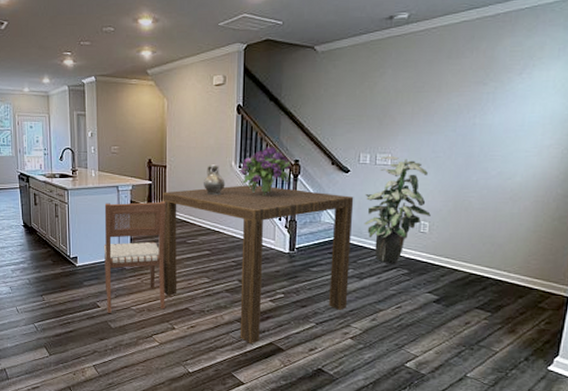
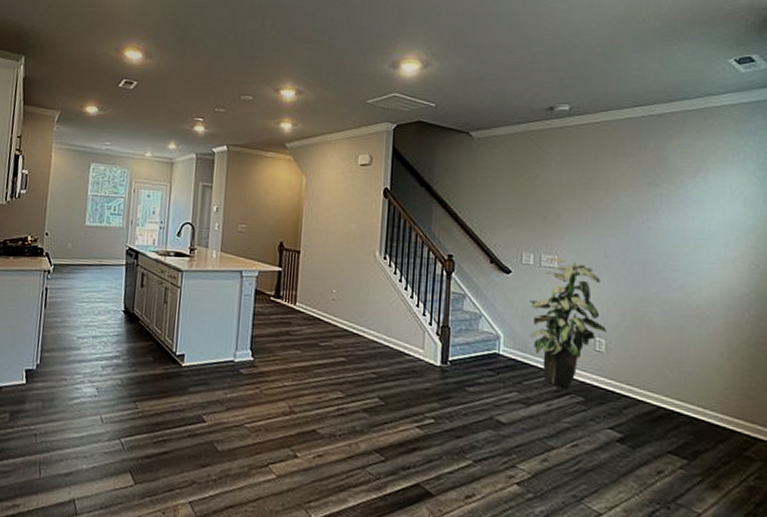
chair: present [103,201,166,314] -> none [214,290,297,432]
dining table: present [162,184,354,344] -> none [286,279,517,484]
ceramic jug: present [203,164,225,196] -> none [341,253,368,291]
bouquet: present [240,147,291,195] -> none [385,237,444,294]

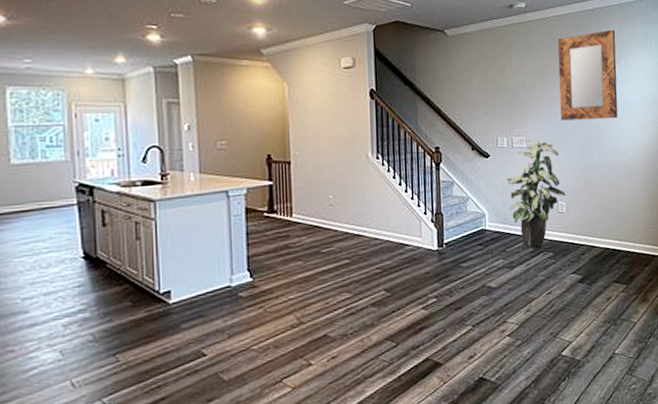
home mirror: none [607,139,691,248] -> present [557,30,618,120]

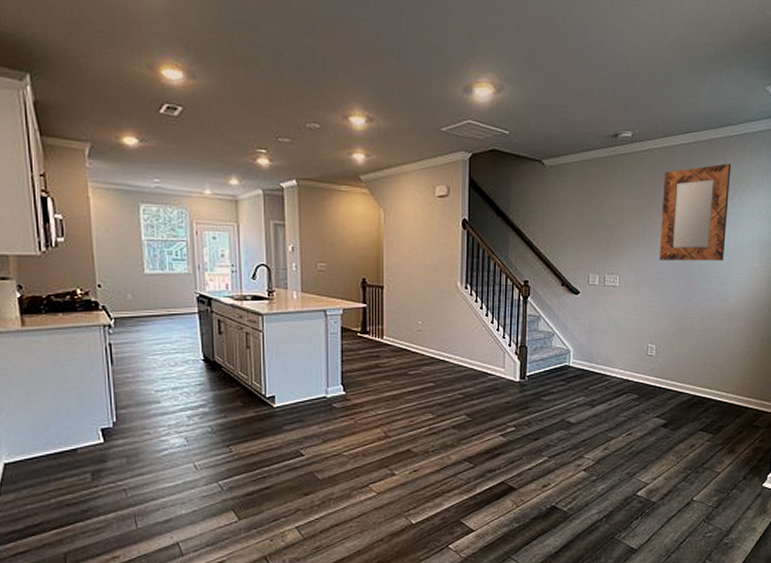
indoor plant: present [506,138,566,249] -> none [594,276,657,390]

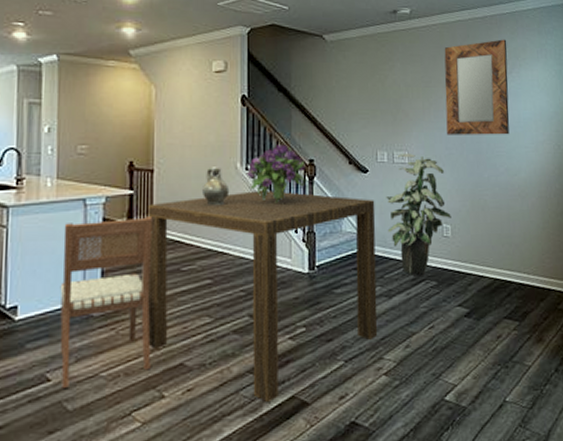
chair: none [308,327,384,463] -> present [60,217,153,390]
dining table: none [379,307,584,485] -> present [148,189,377,402]
ceramic jug: none [425,285,451,320] -> present [201,167,230,206]
bouquet: none [466,266,520,319] -> present [247,144,306,203]
indoor plant: none [594,276,657,390] -> present [386,152,451,276]

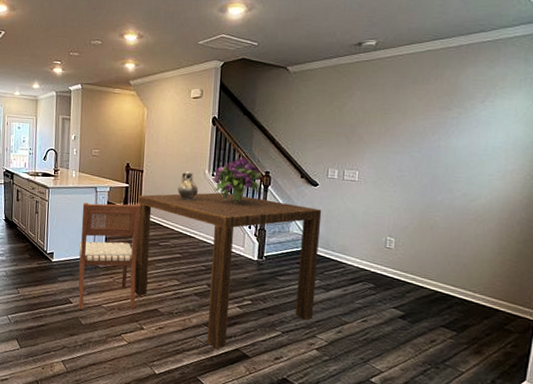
indoor plant: present [386,152,451,276] -> none [331,171,397,278]
home mirror: present [444,39,510,135] -> none [402,68,483,162]

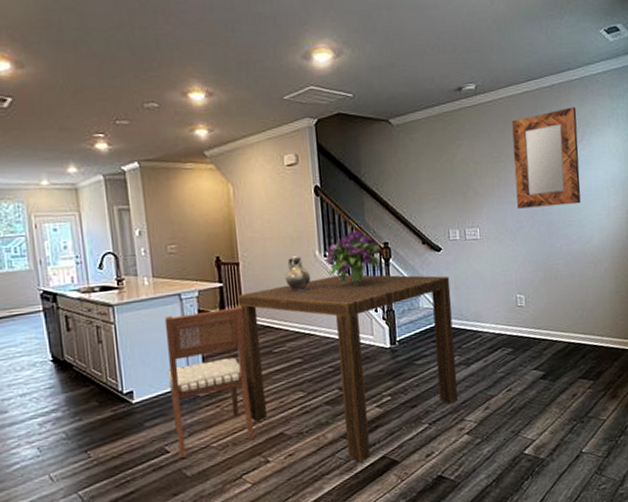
home mirror: none [402,68,483,162] -> present [511,107,581,209]

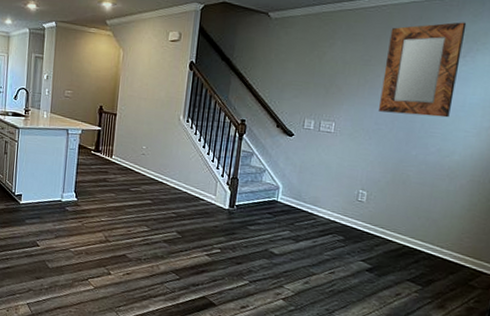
chair: present [164,306,255,459] -> none [46,144,113,254]
dining table: present [237,274,458,462] -> none [102,138,296,296]
ceramic jug: present [284,256,311,293] -> none [150,116,173,148]
bouquet: present [325,230,382,286] -> none [187,104,237,151]

